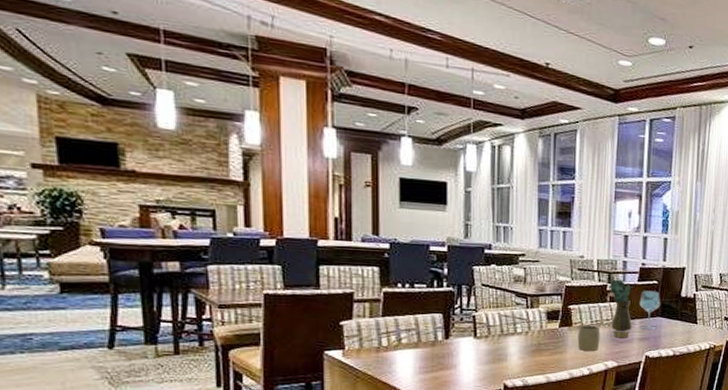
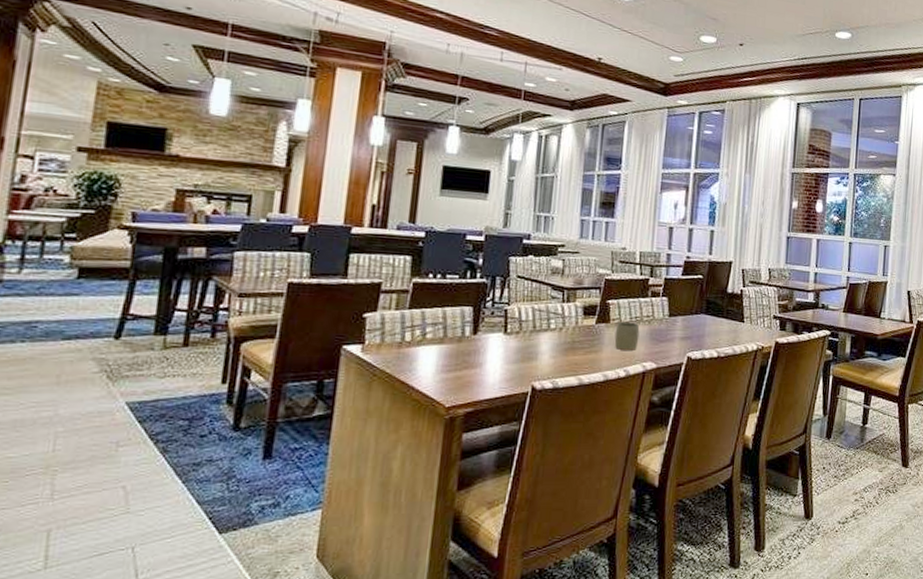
vase: present [608,275,632,338] -> none [649,268,675,337]
wine glass: present [639,290,661,331] -> none [682,285,706,329]

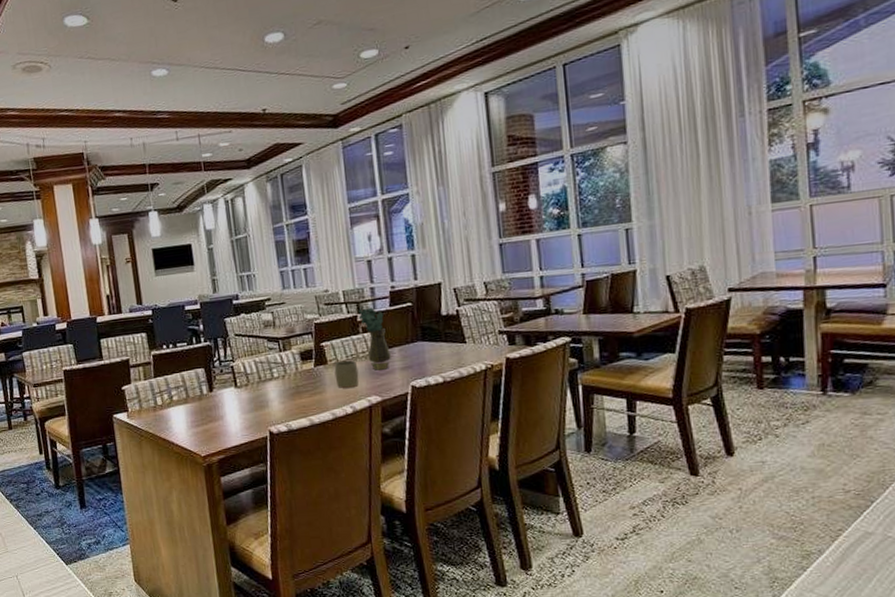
vase: none [649,268,675,337] -> present [358,305,391,371]

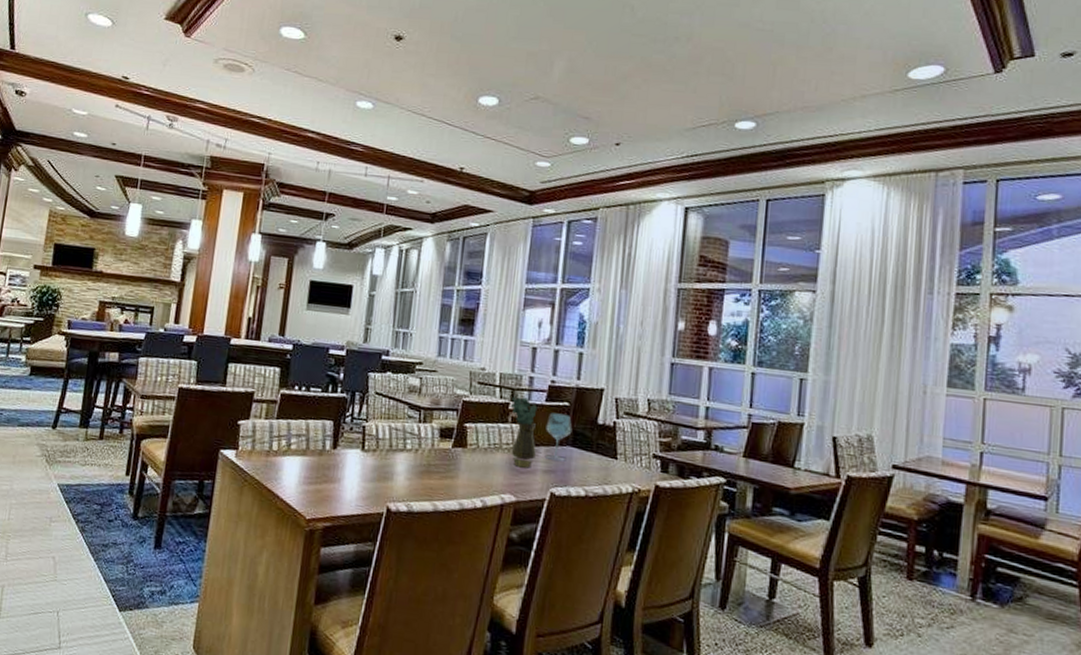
mug: present [334,360,359,388] -> none [471,447,499,480]
wine glass: none [394,313,420,358] -> present [546,412,573,463]

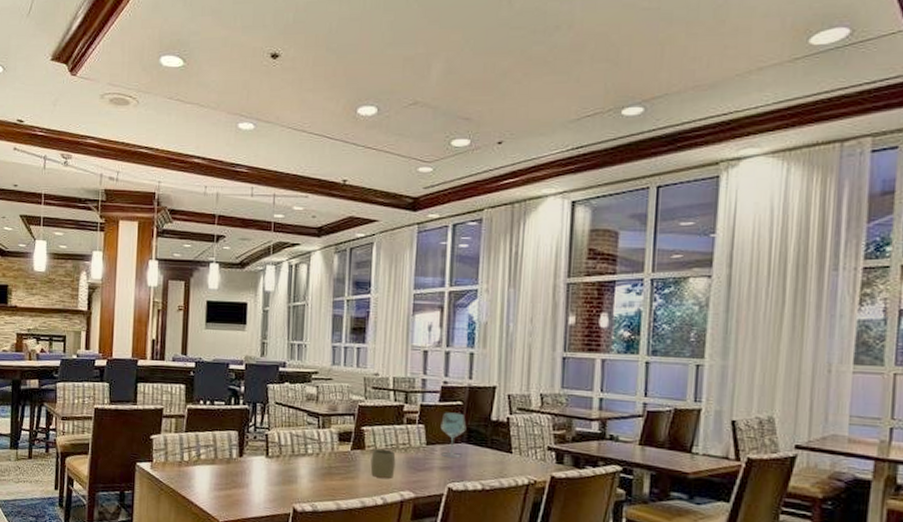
mug: none [471,447,499,480] -> present [370,448,396,478]
vase: present [510,392,538,469] -> none [404,394,432,466]

